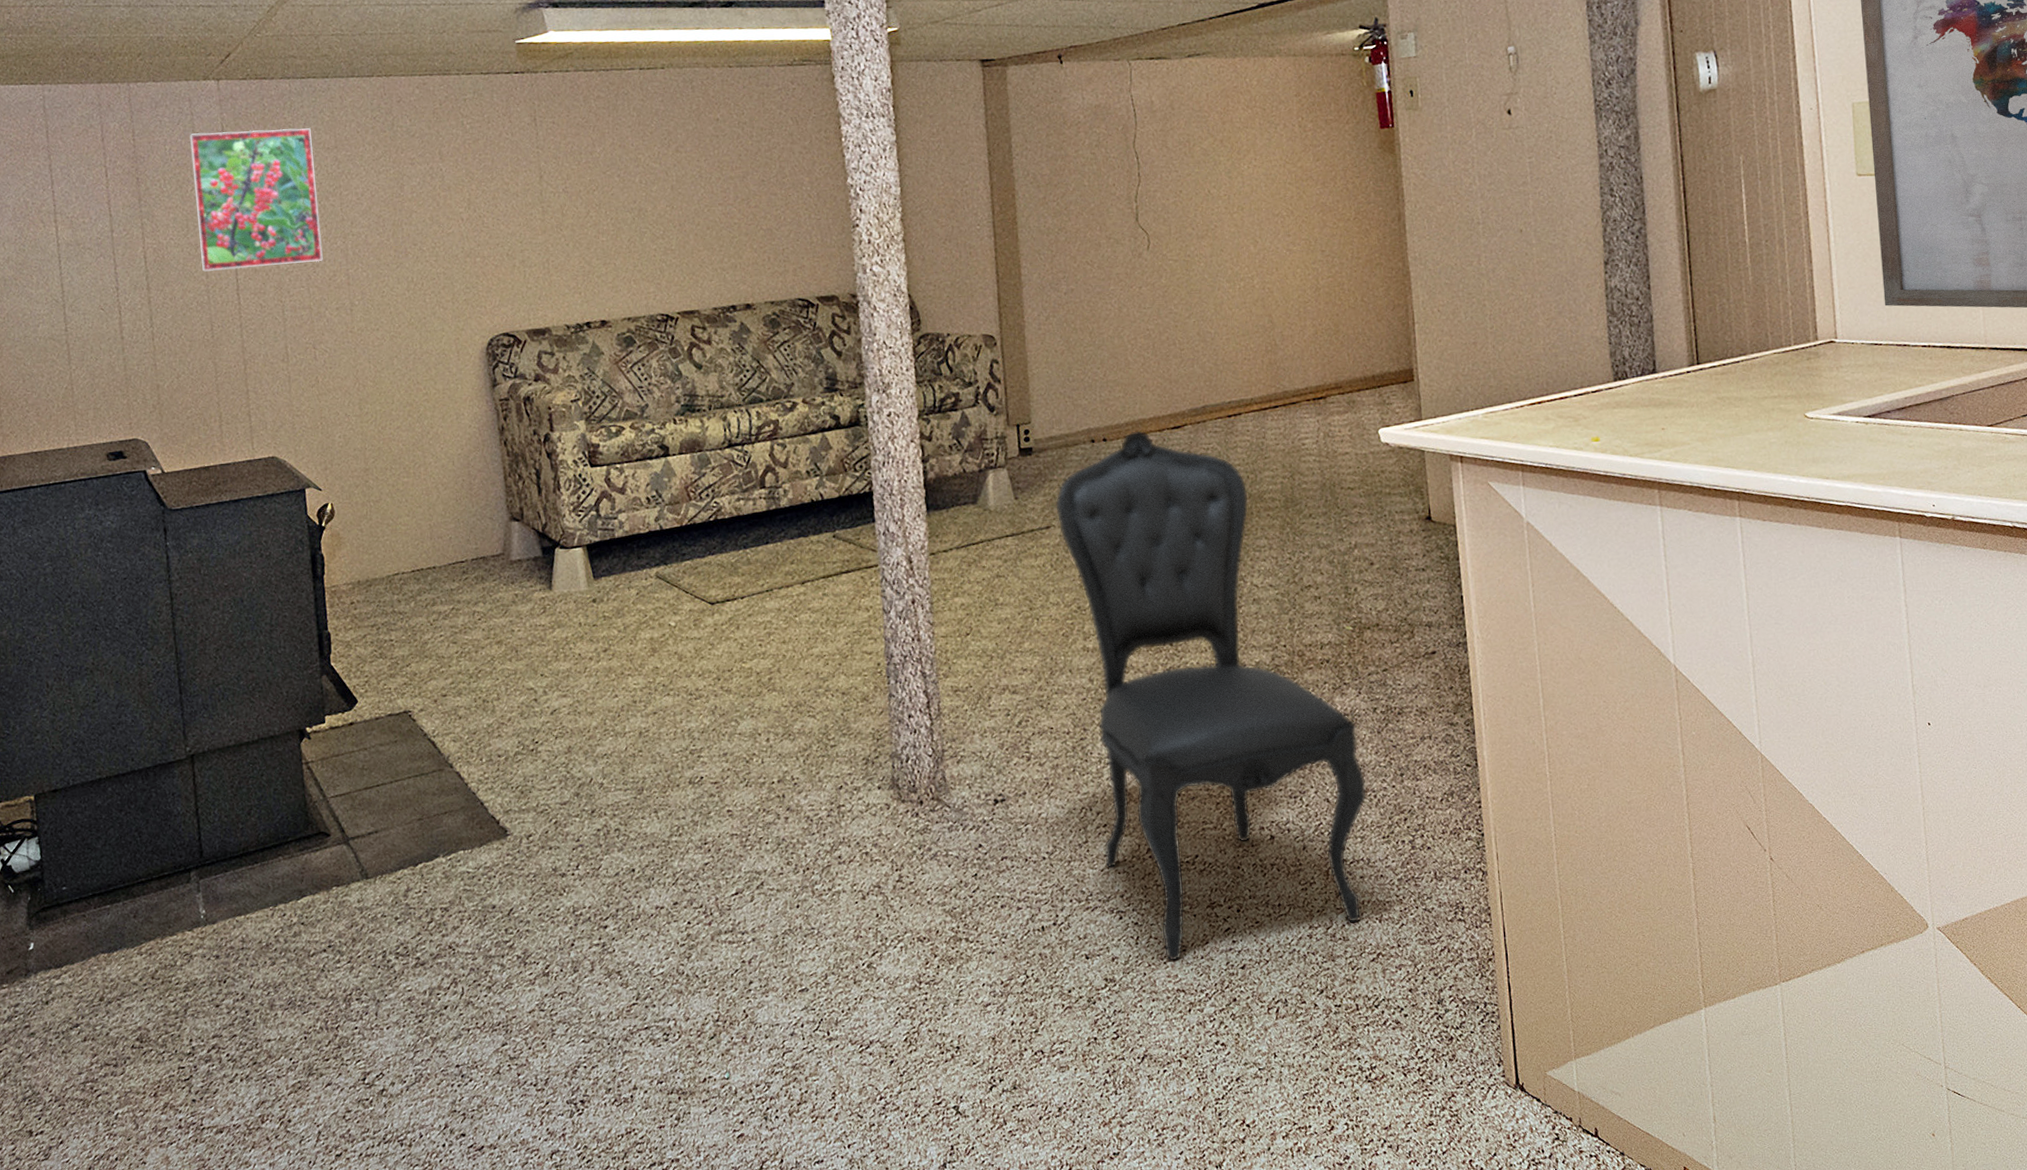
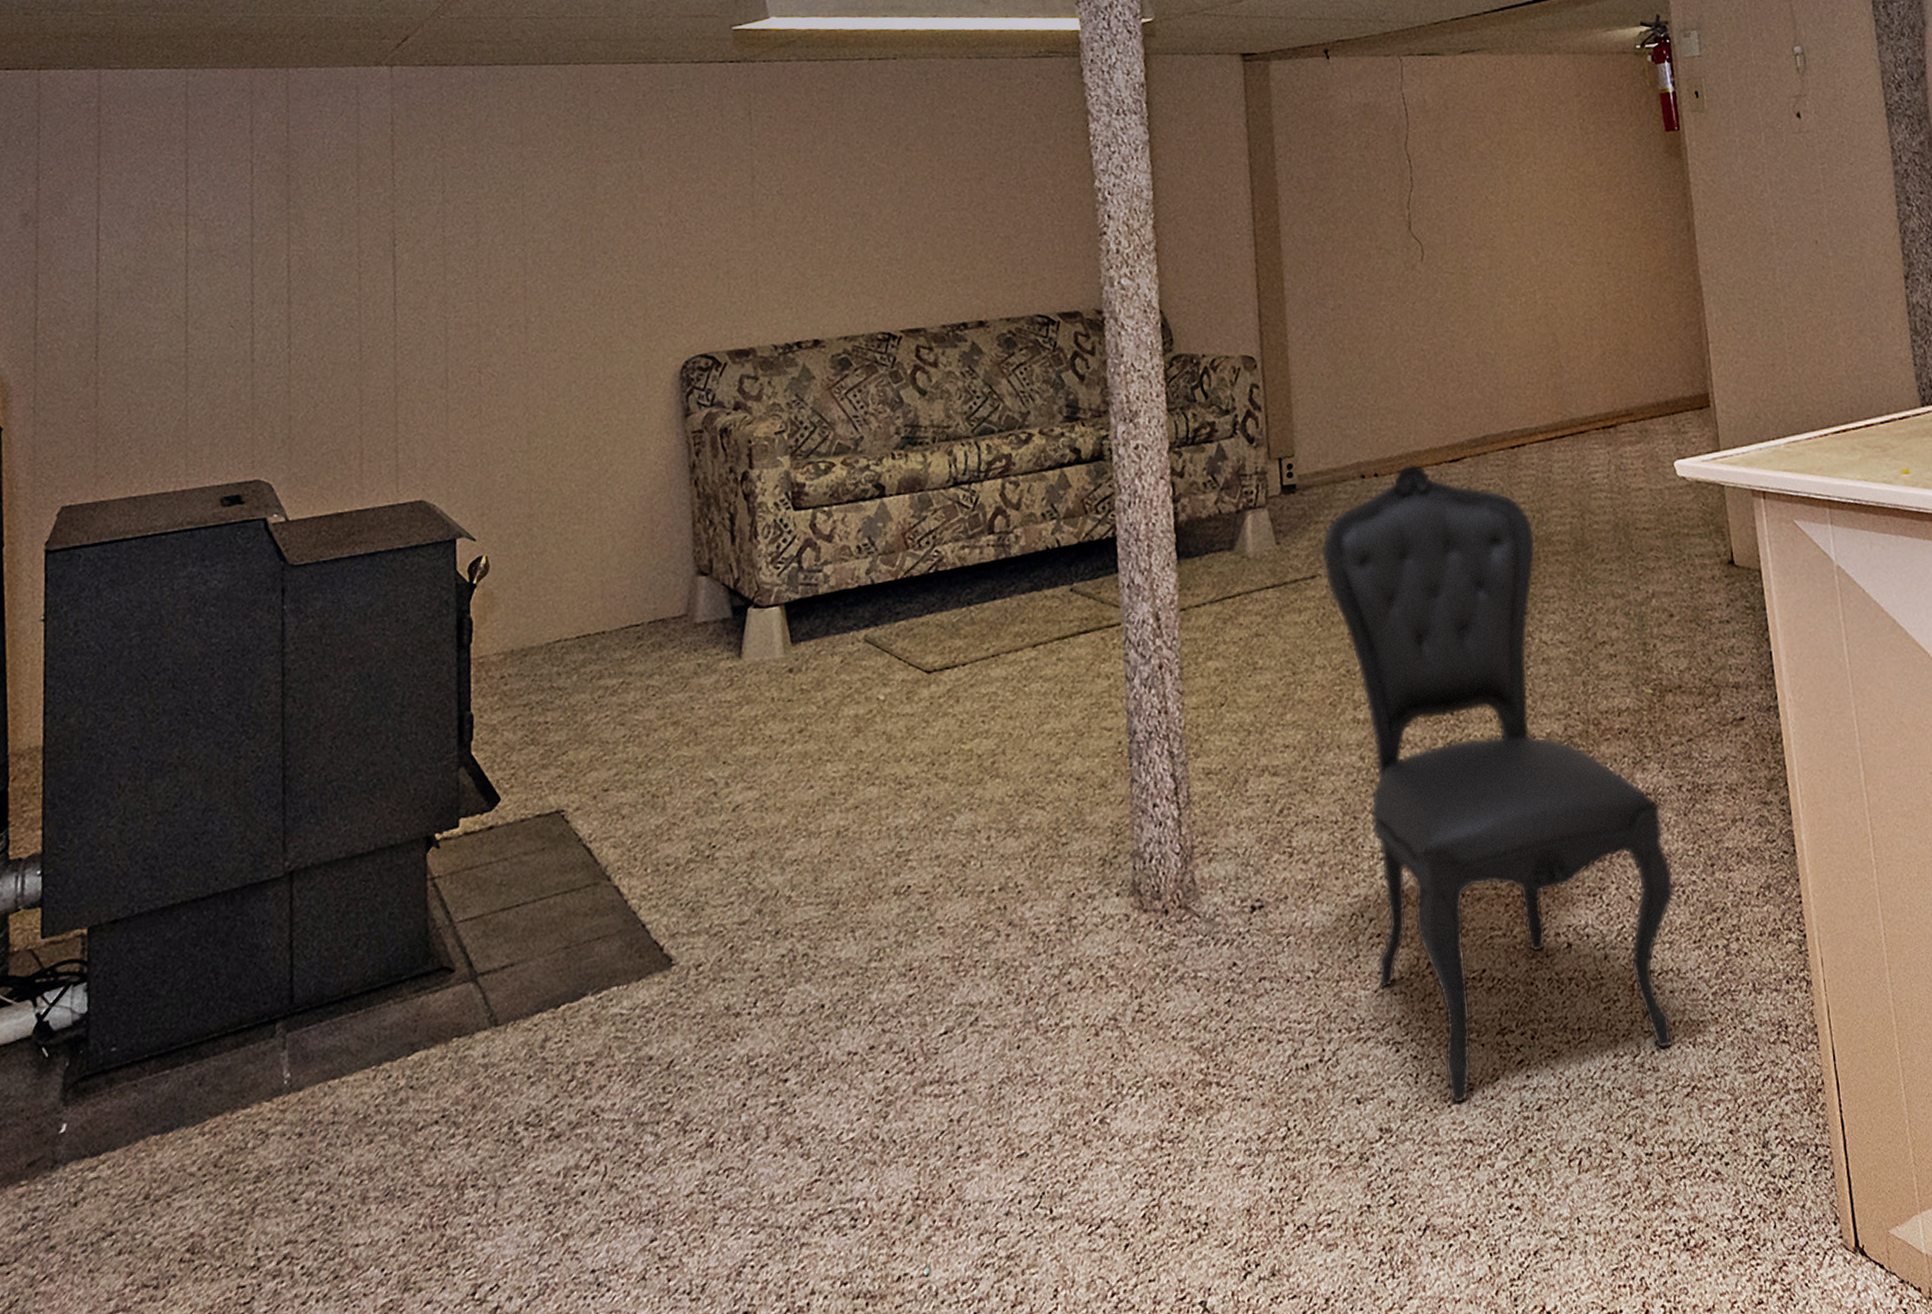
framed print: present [189,128,323,272] -> none [353,121,497,283]

